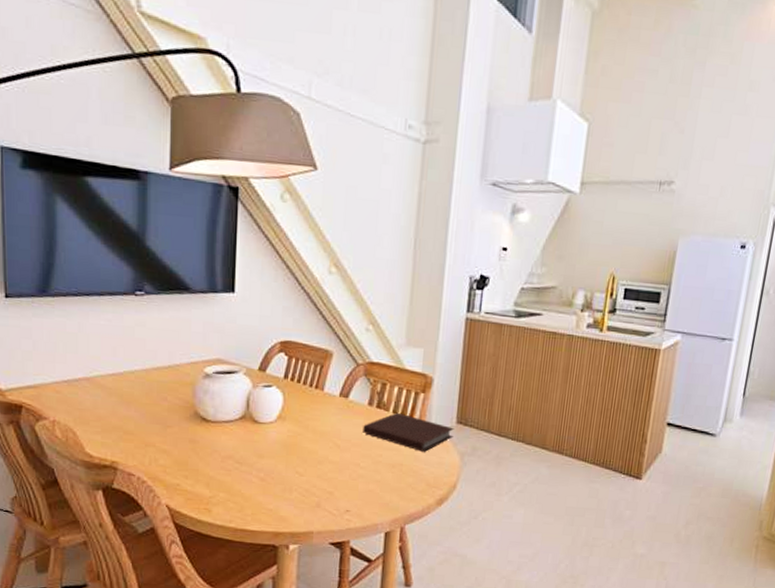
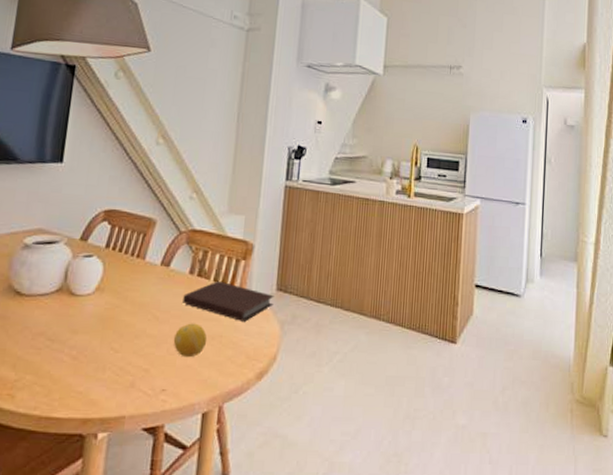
fruit: none [355,451,388,483] -> present [173,323,207,358]

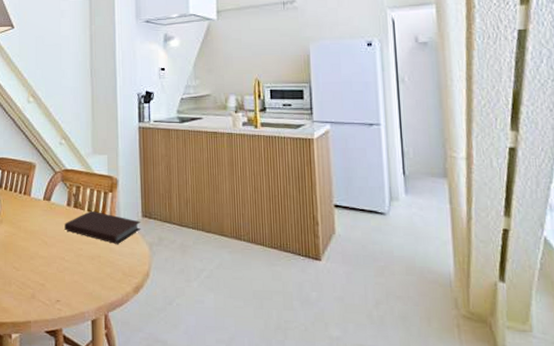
fruit: present [173,323,207,358] -> none [61,246,88,275]

